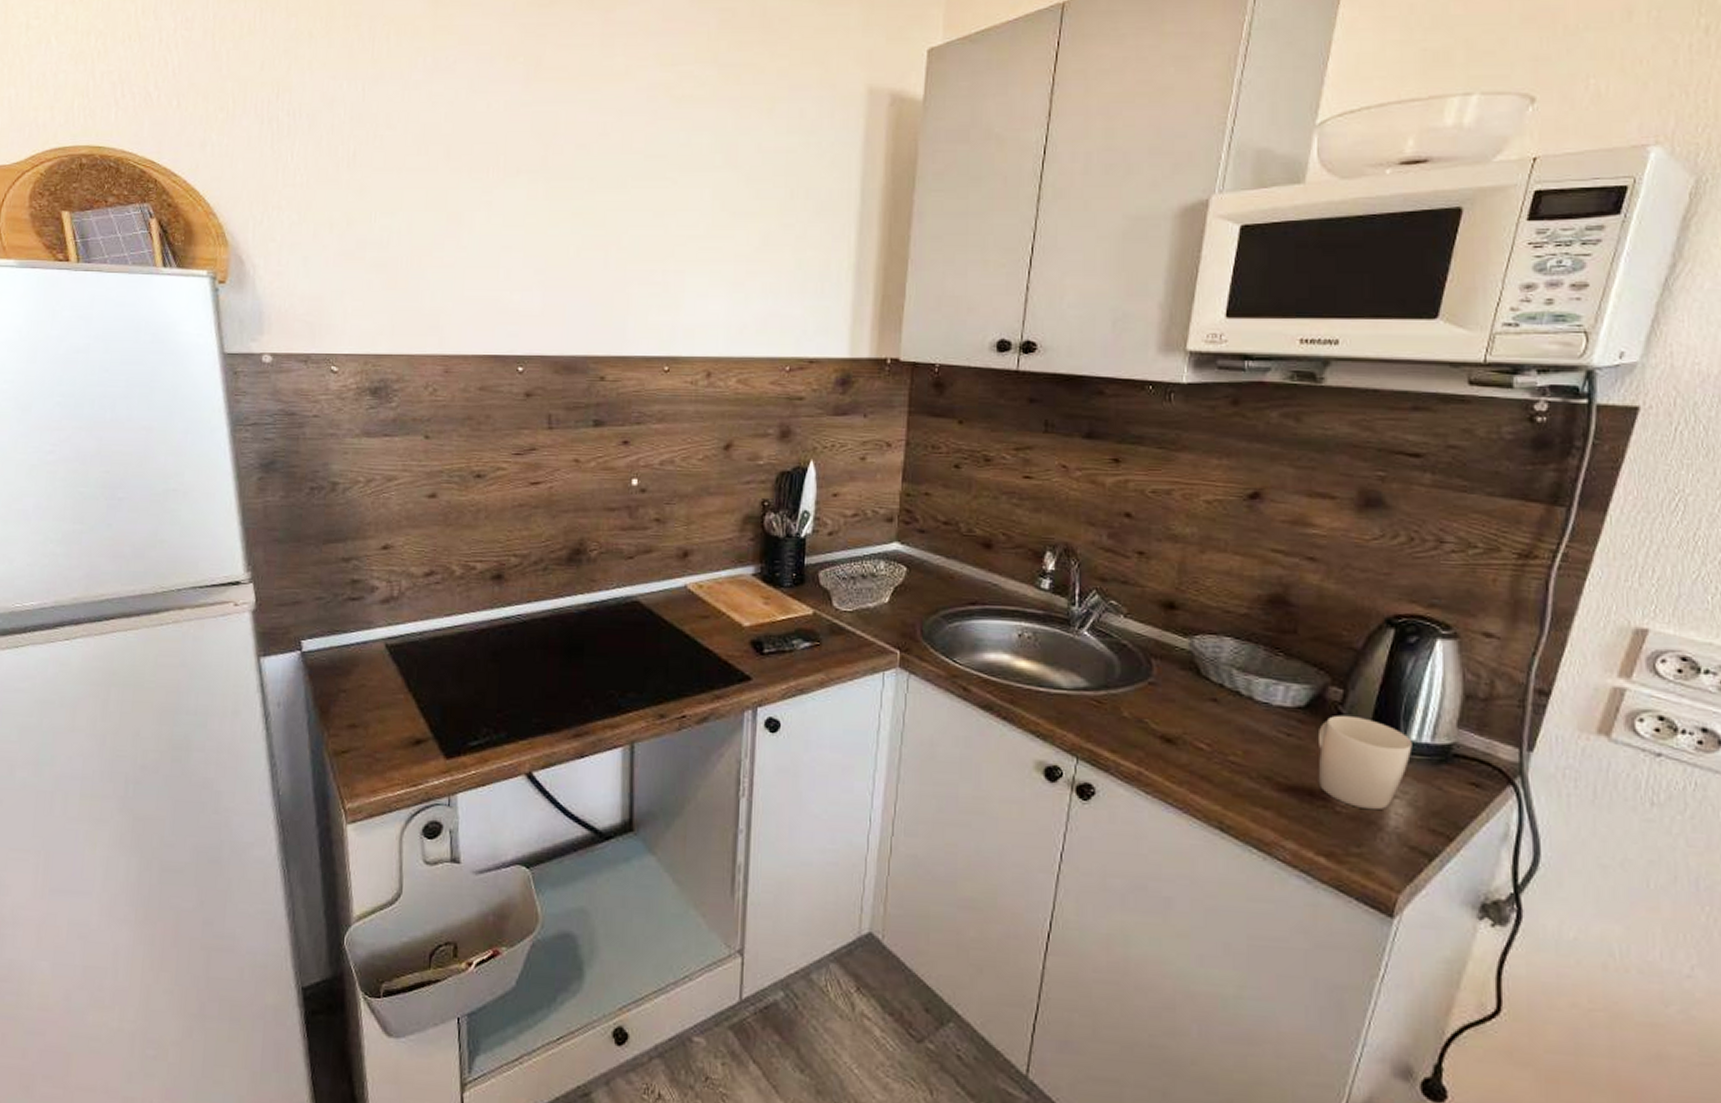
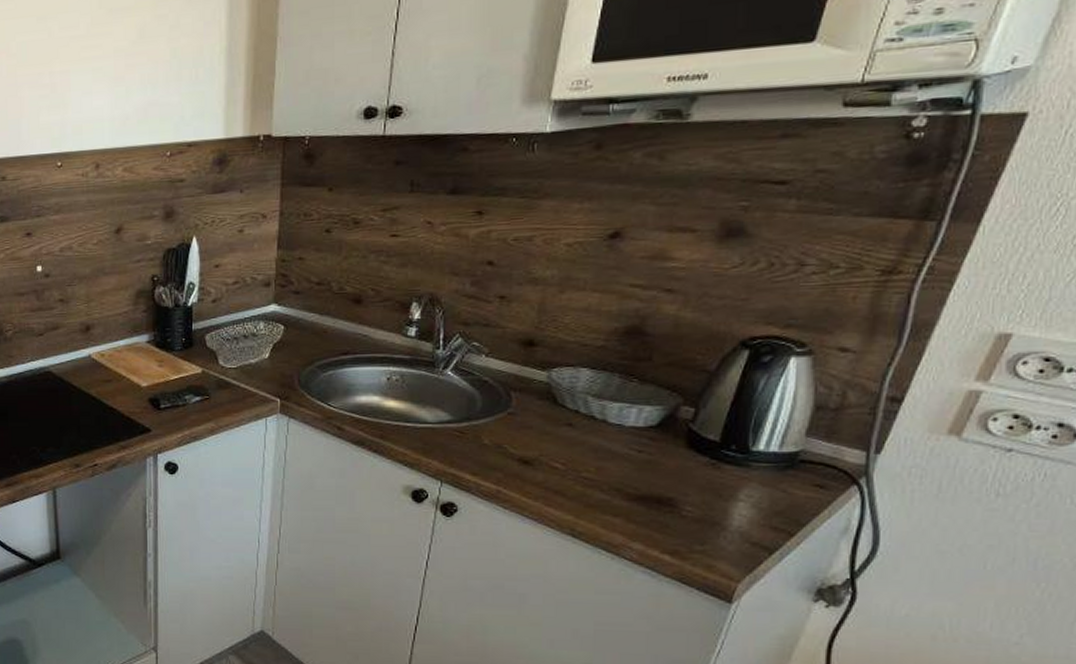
mug: present [1317,714,1412,811] -> none [666,431,760,513]

